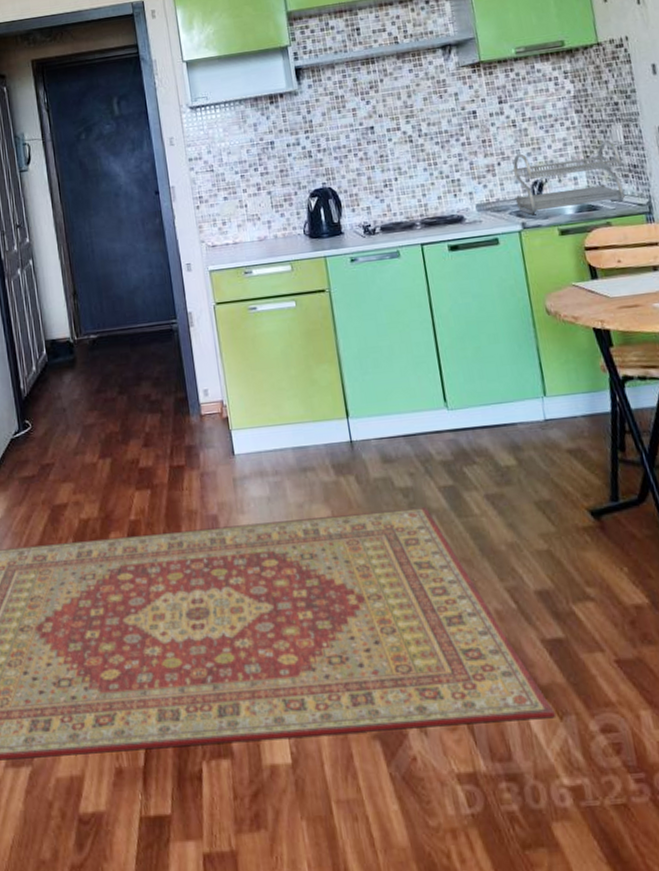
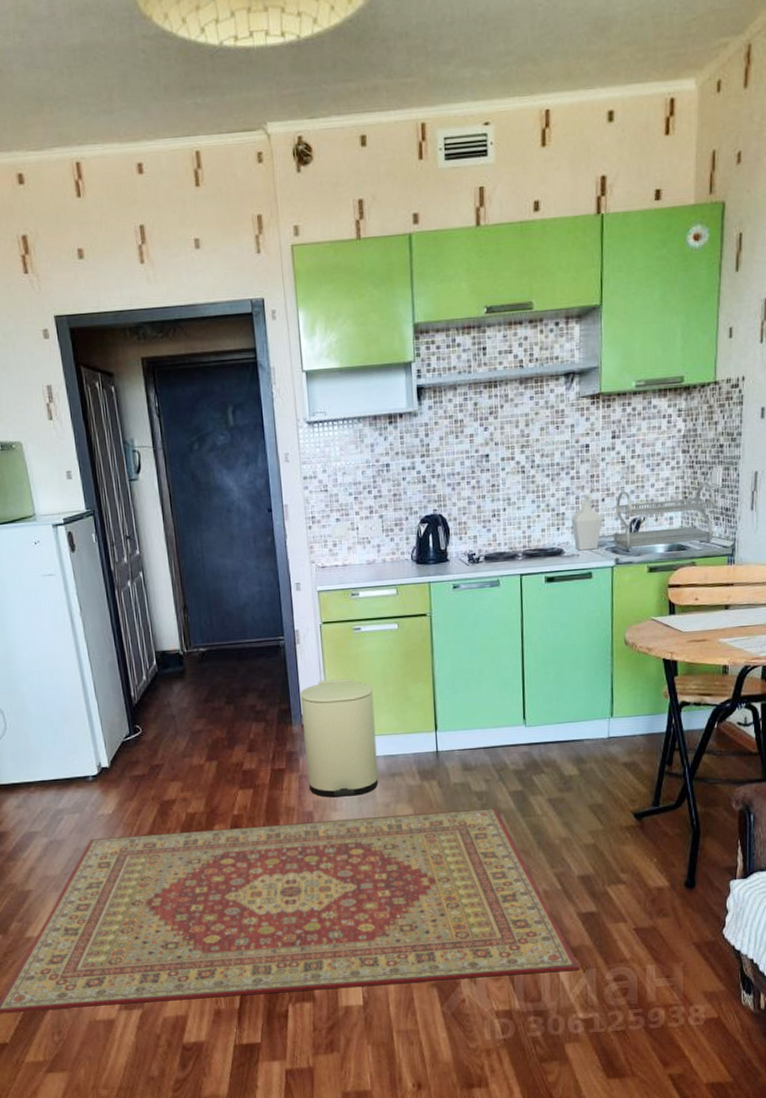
pedal bin: none [196,362,288,499] -> present [300,678,379,798]
soap bottle: none [467,158,502,217] -> present [571,493,603,551]

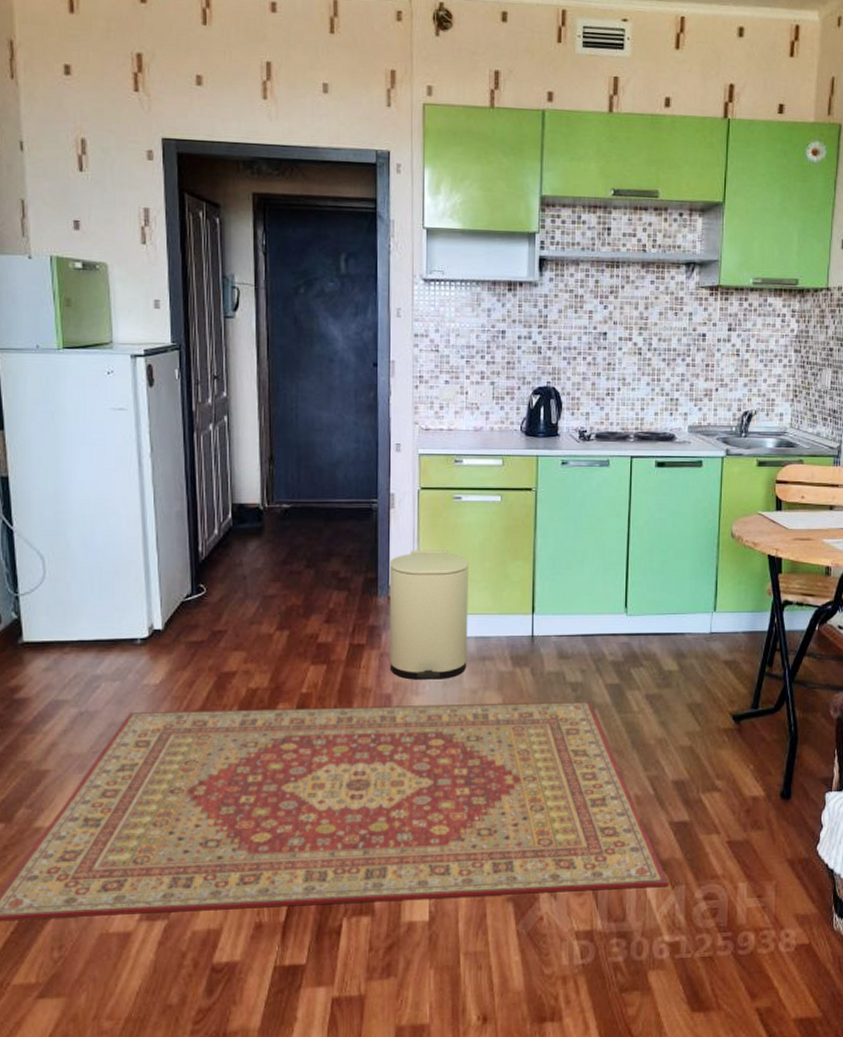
soap bottle: present [571,493,603,551] -> none [684,382,716,438]
dish rack: present [611,483,717,551] -> none [723,383,826,443]

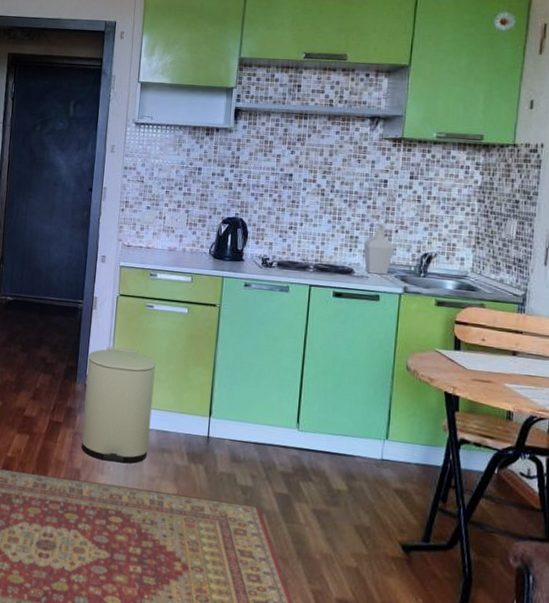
soap bottle: none [684,382,716,438] -> present [363,223,395,275]

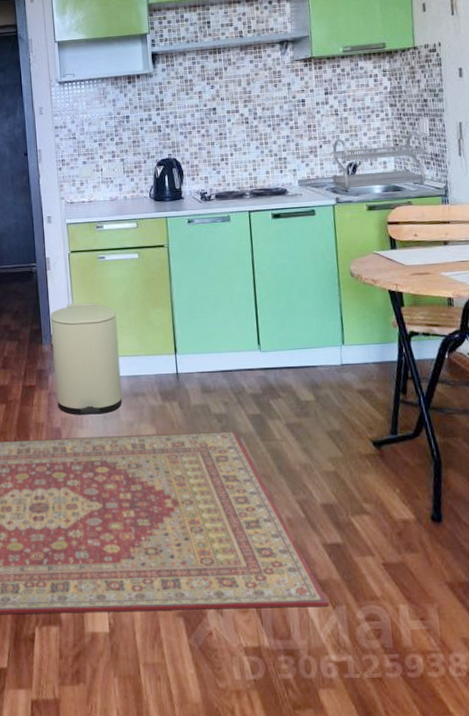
soap bottle: present [363,223,395,275] -> none [292,141,322,191]
dish rack: none [402,226,510,289] -> present [331,132,427,191]

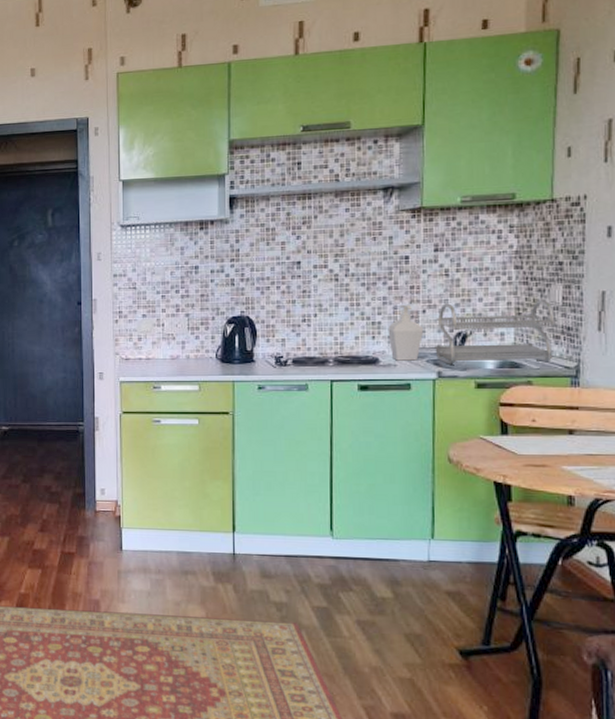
pedal bin: present [50,302,122,415] -> none [95,469,170,590]
soap bottle: none [292,141,322,191] -> present [388,304,424,361]

